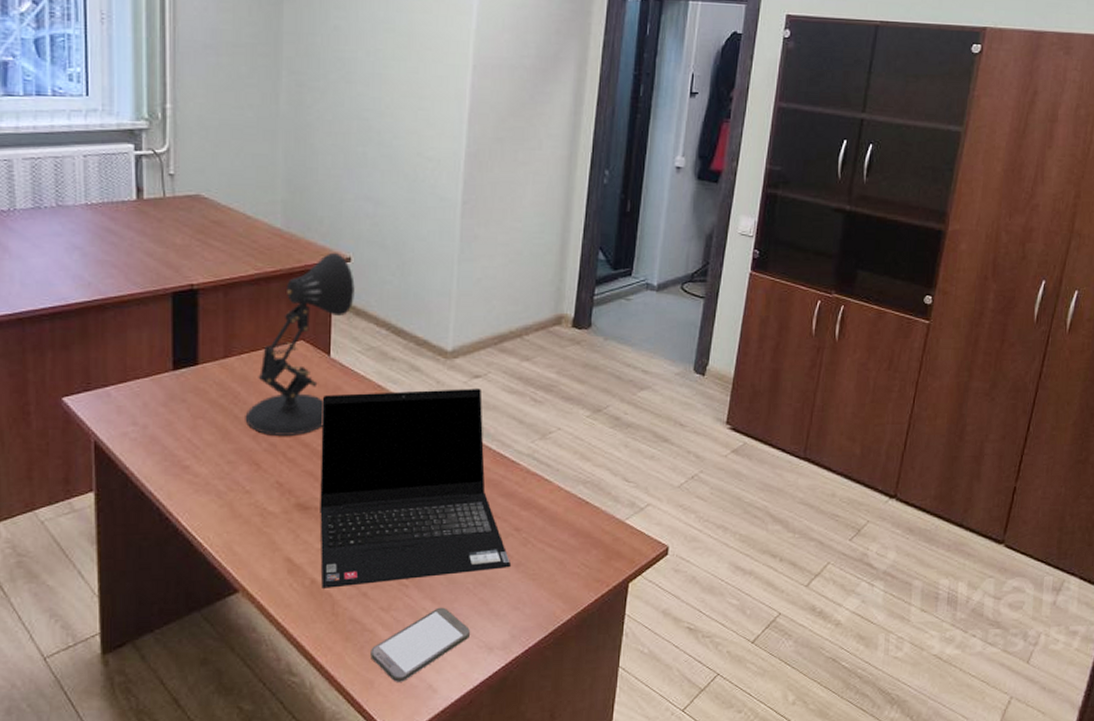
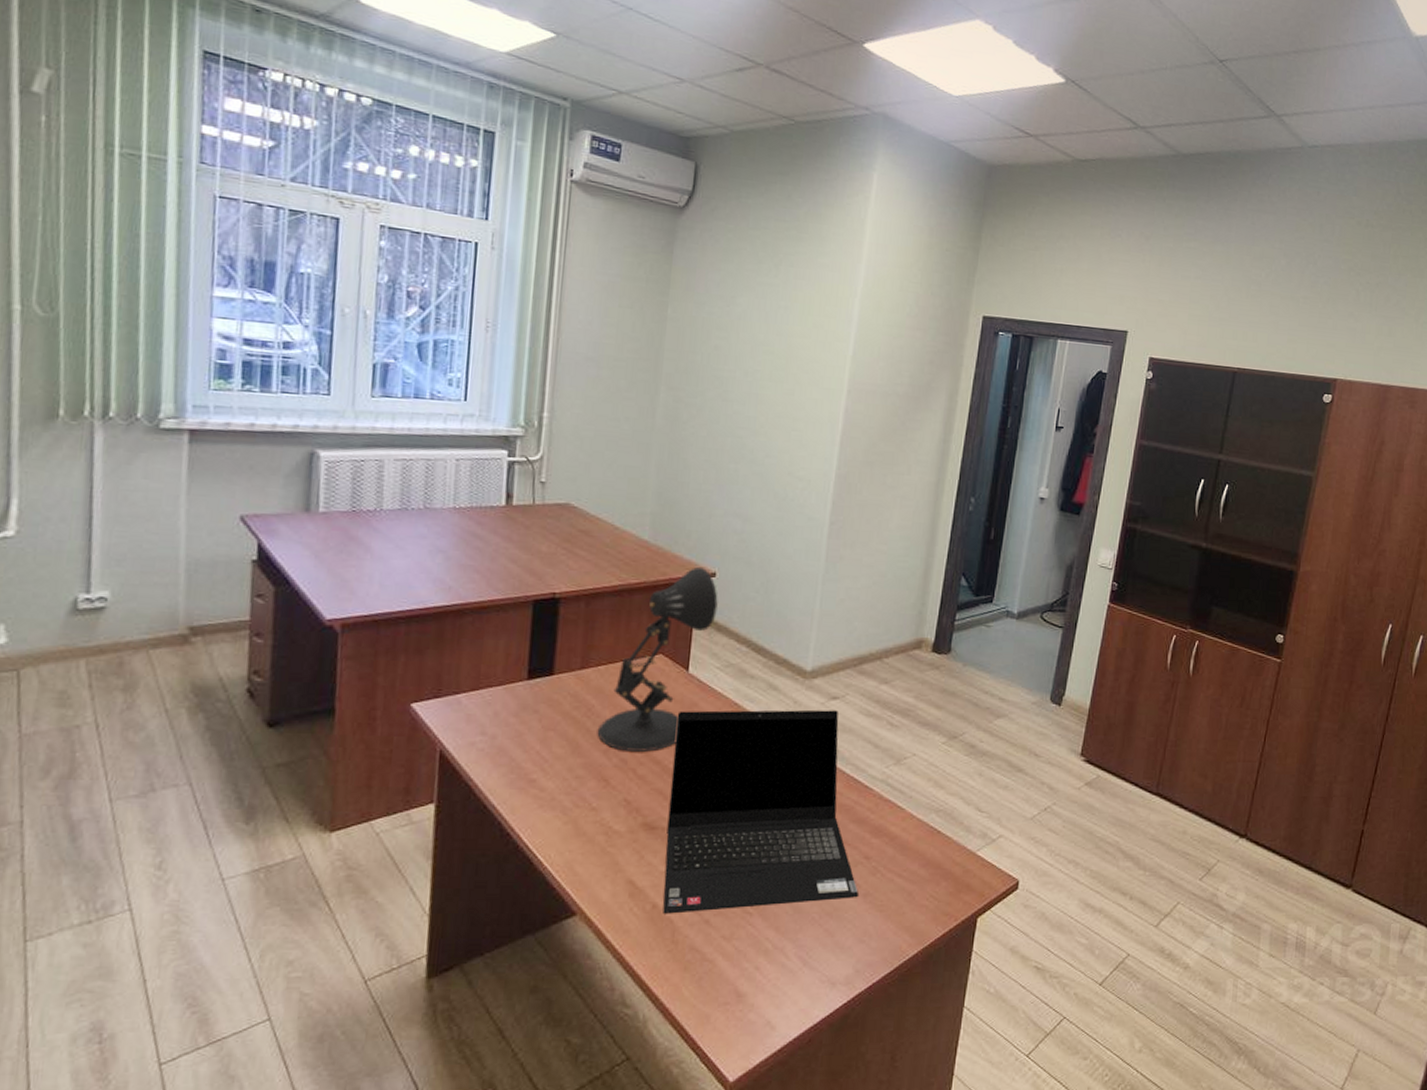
smartphone: present [370,607,470,682] -> none [708,938,813,1017]

